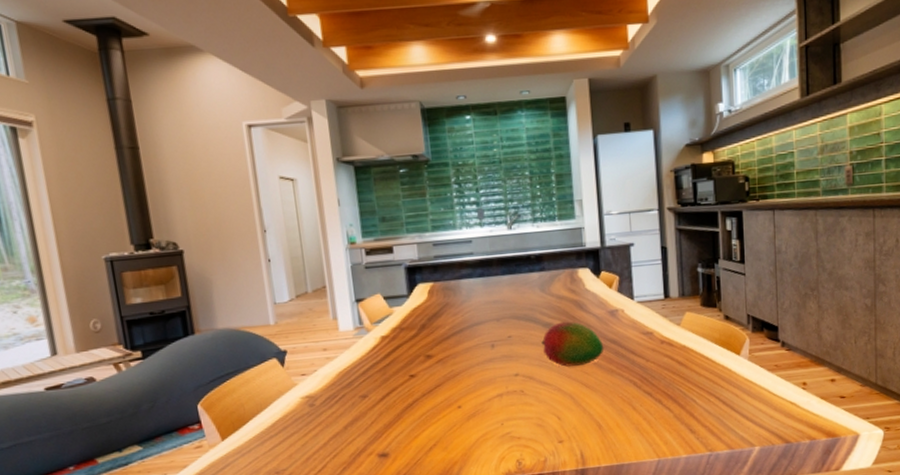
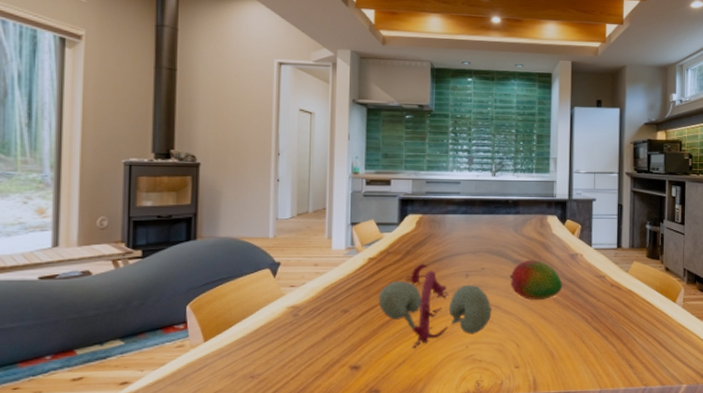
plant: none [397,336,526,432] -> present [378,263,492,350]

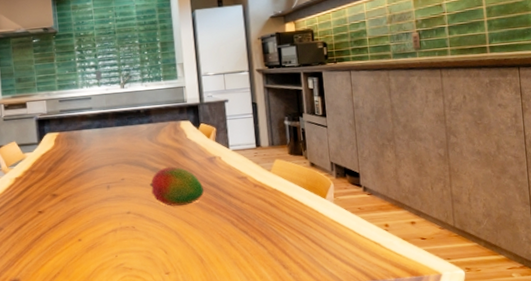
plant: present [378,263,492,350] -> none [28,178,137,261]

